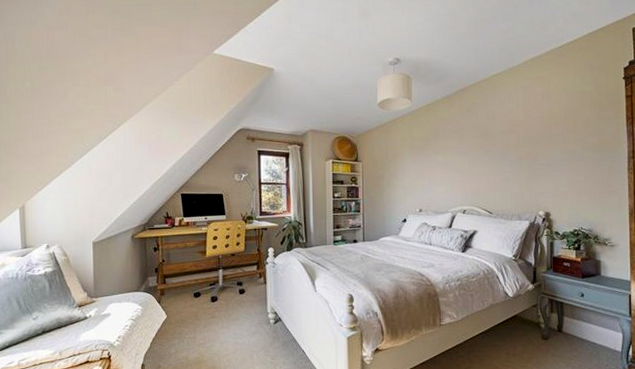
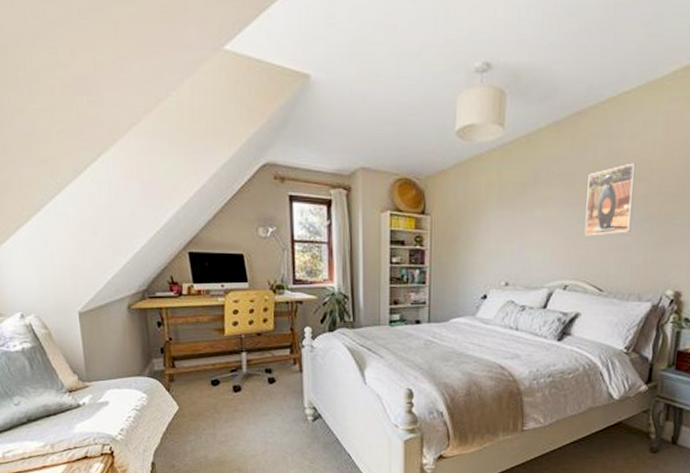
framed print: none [474,122,509,174] -> present [584,163,636,236]

